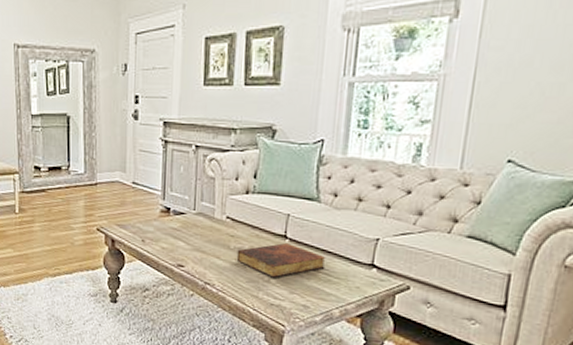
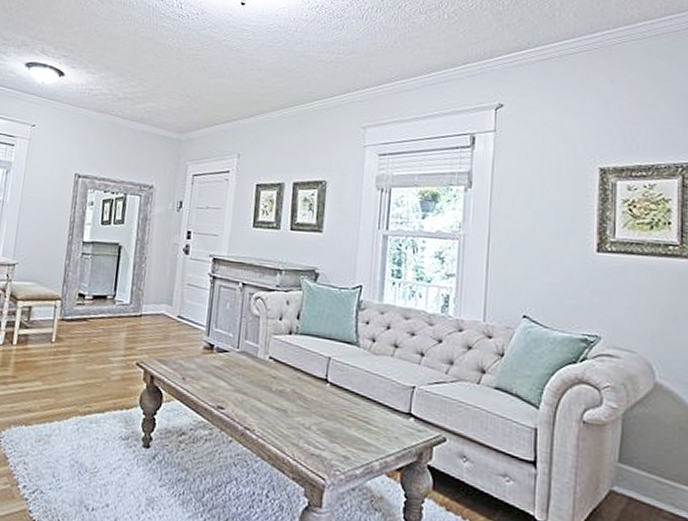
book: present [236,242,326,278] -> none [277,386,366,425]

